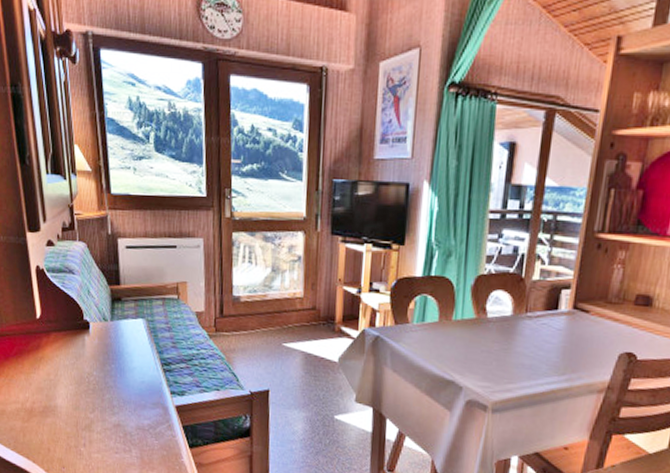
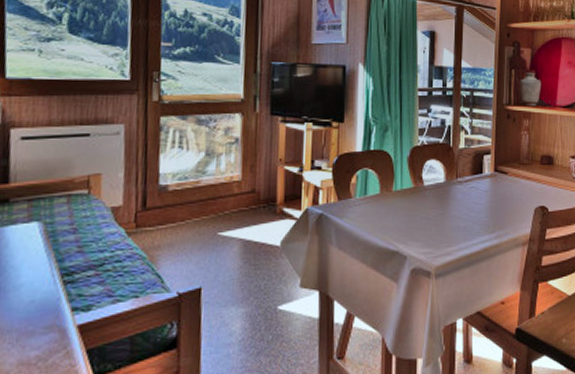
vase: none [617,193,650,236] -> present [520,73,542,107]

